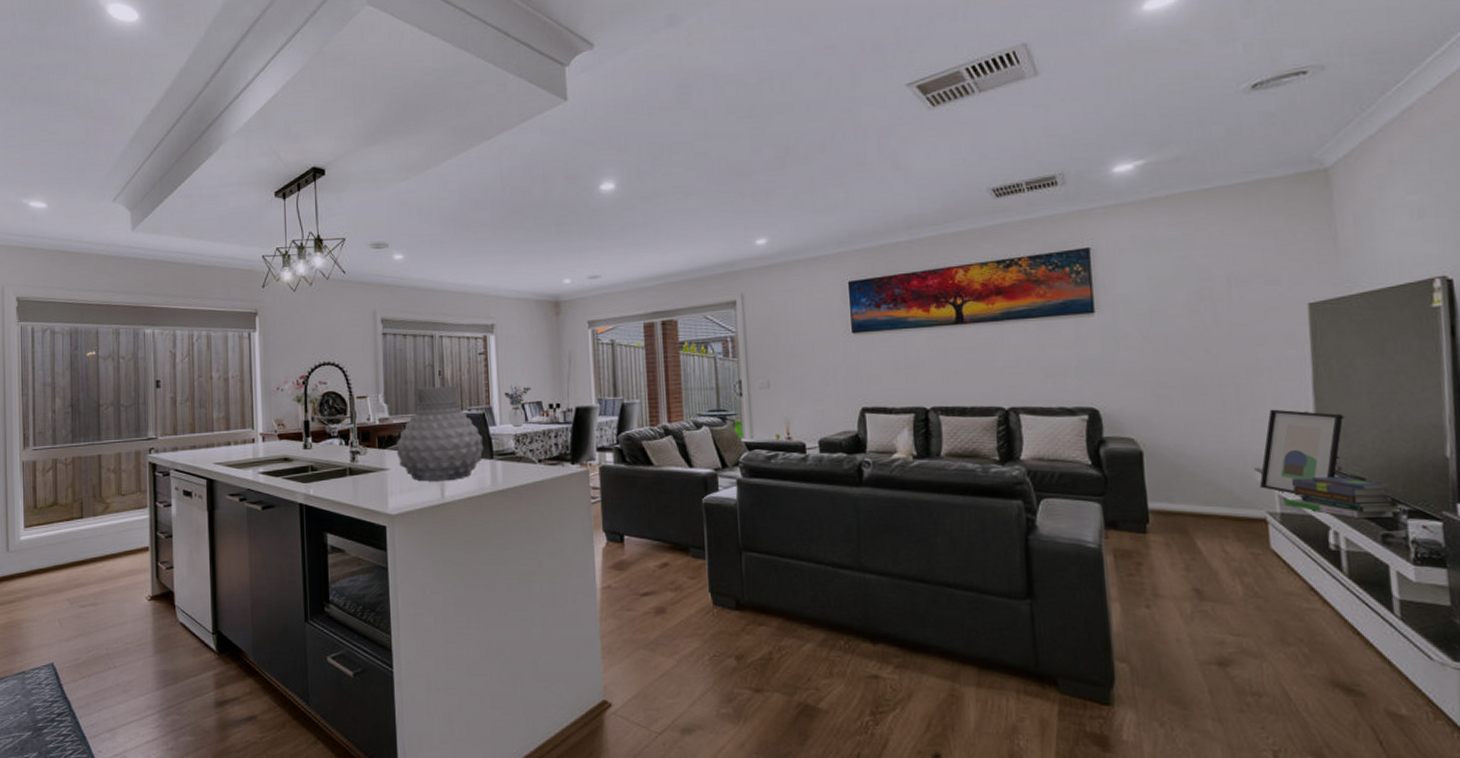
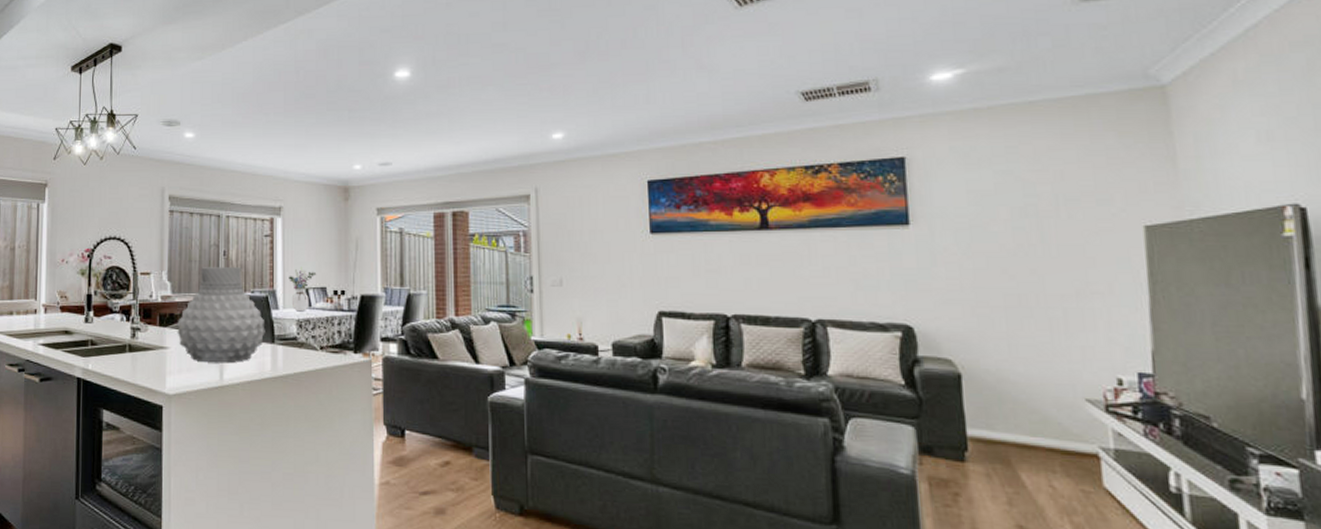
picture frame: present [1259,409,1344,496] -> none [1090,336,1186,432]
books: present [1284,477,1403,519] -> none [1118,412,1253,461]

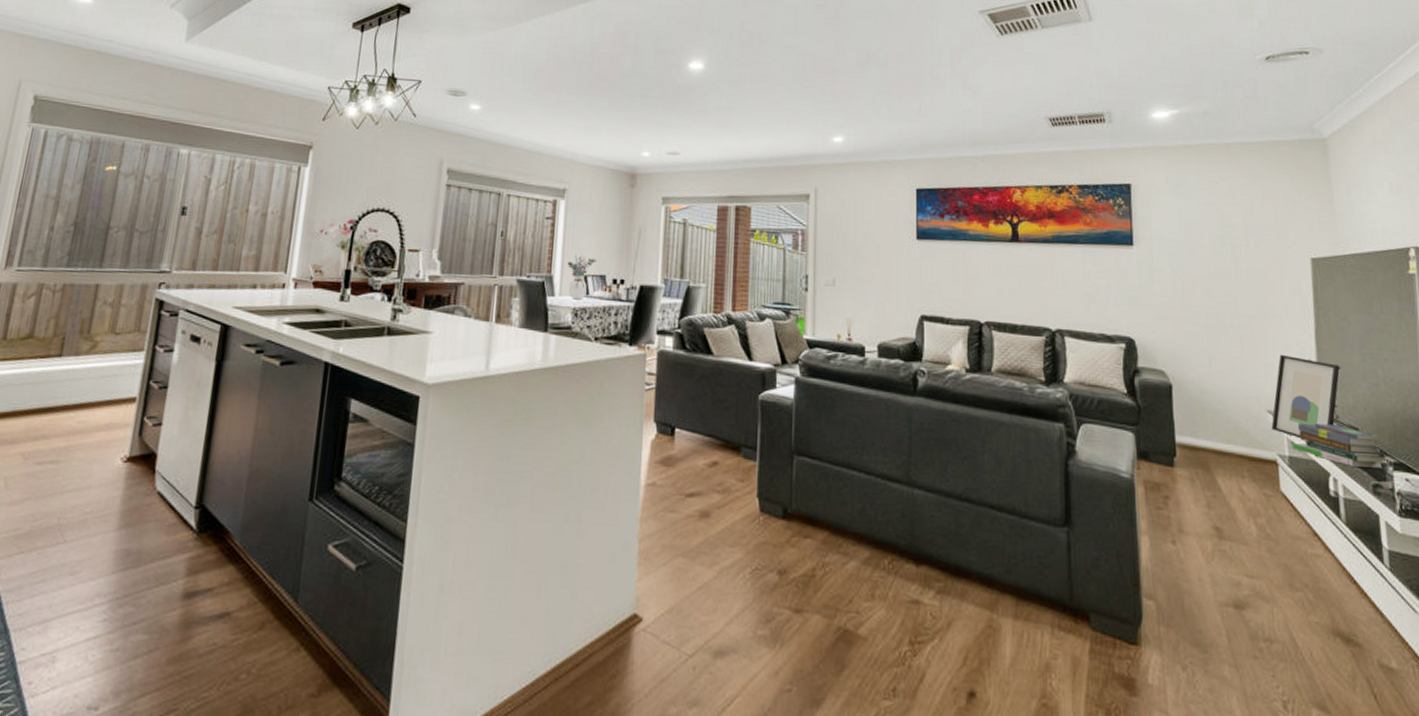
vase: present [177,267,265,363] -> none [443,247,539,351]
picture frame: none [1090,336,1186,432] -> present [1271,354,1341,441]
books: none [1118,412,1253,461] -> present [1292,422,1390,468]

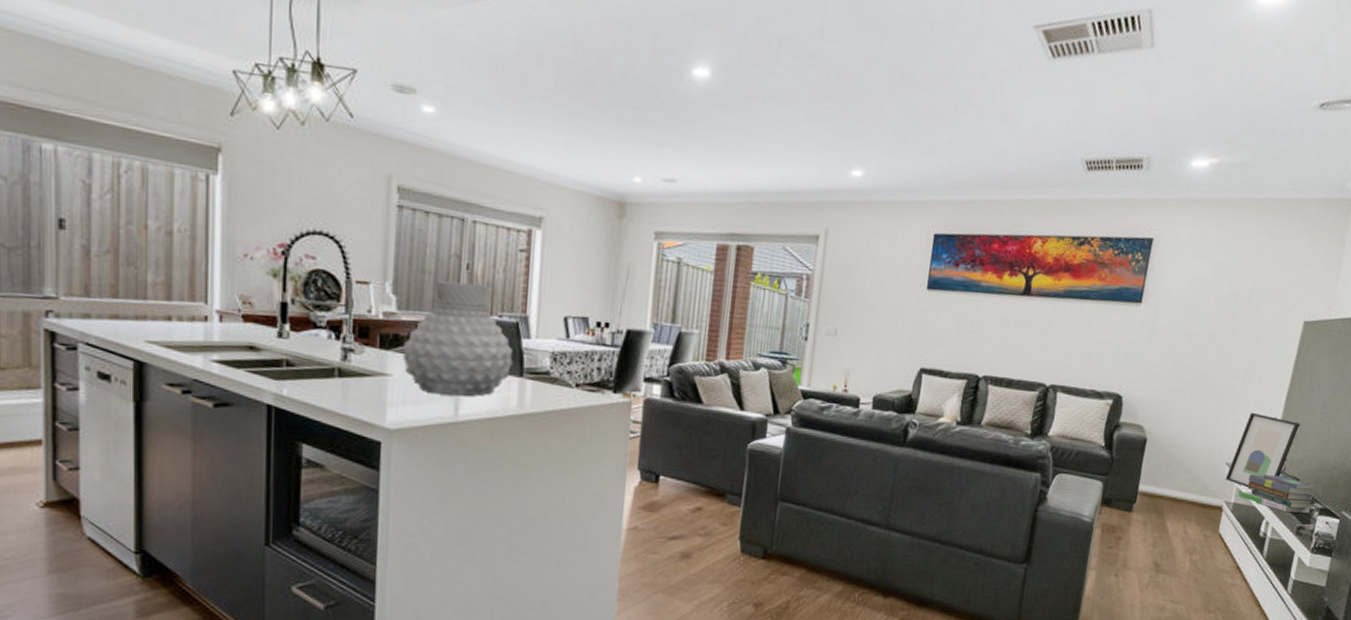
vase: none [443,247,539,351] -> present [402,281,513,396]
bouquet: present [567,252,597,300] -> none [545,291,579,344]

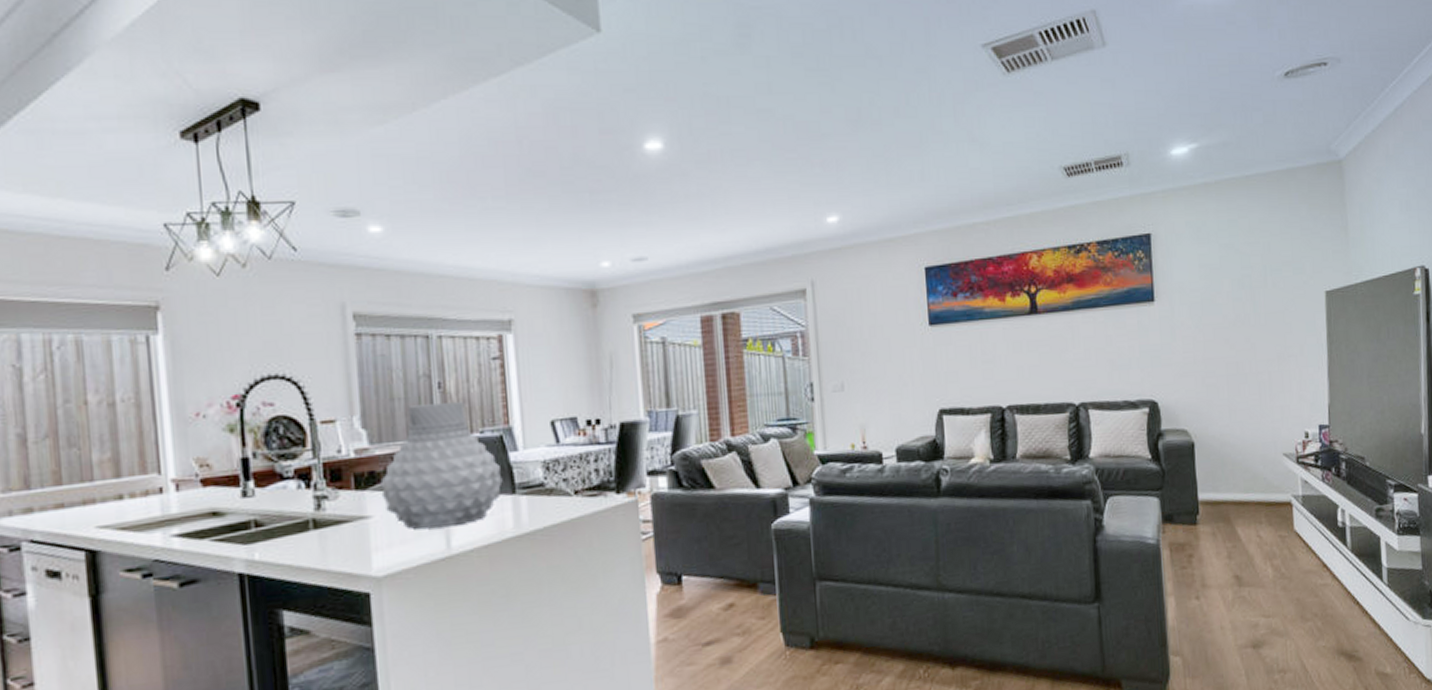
picture frame: present [1225,412,1301,490] -> none [1286,395,1350,478]
books: present [1238,474,1318,513] -> none [1305,457,1391,496]

